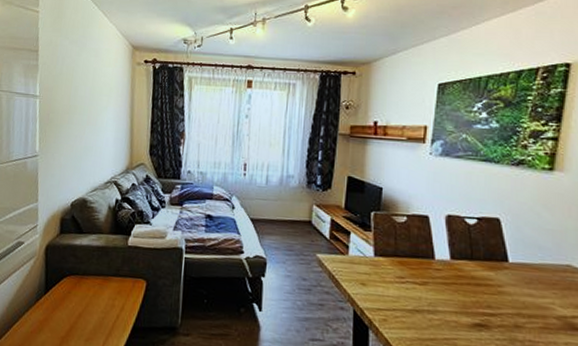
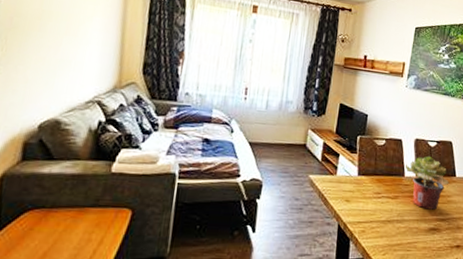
potted plant: none [436,236,499,302] -> present [405,156,450,210]

